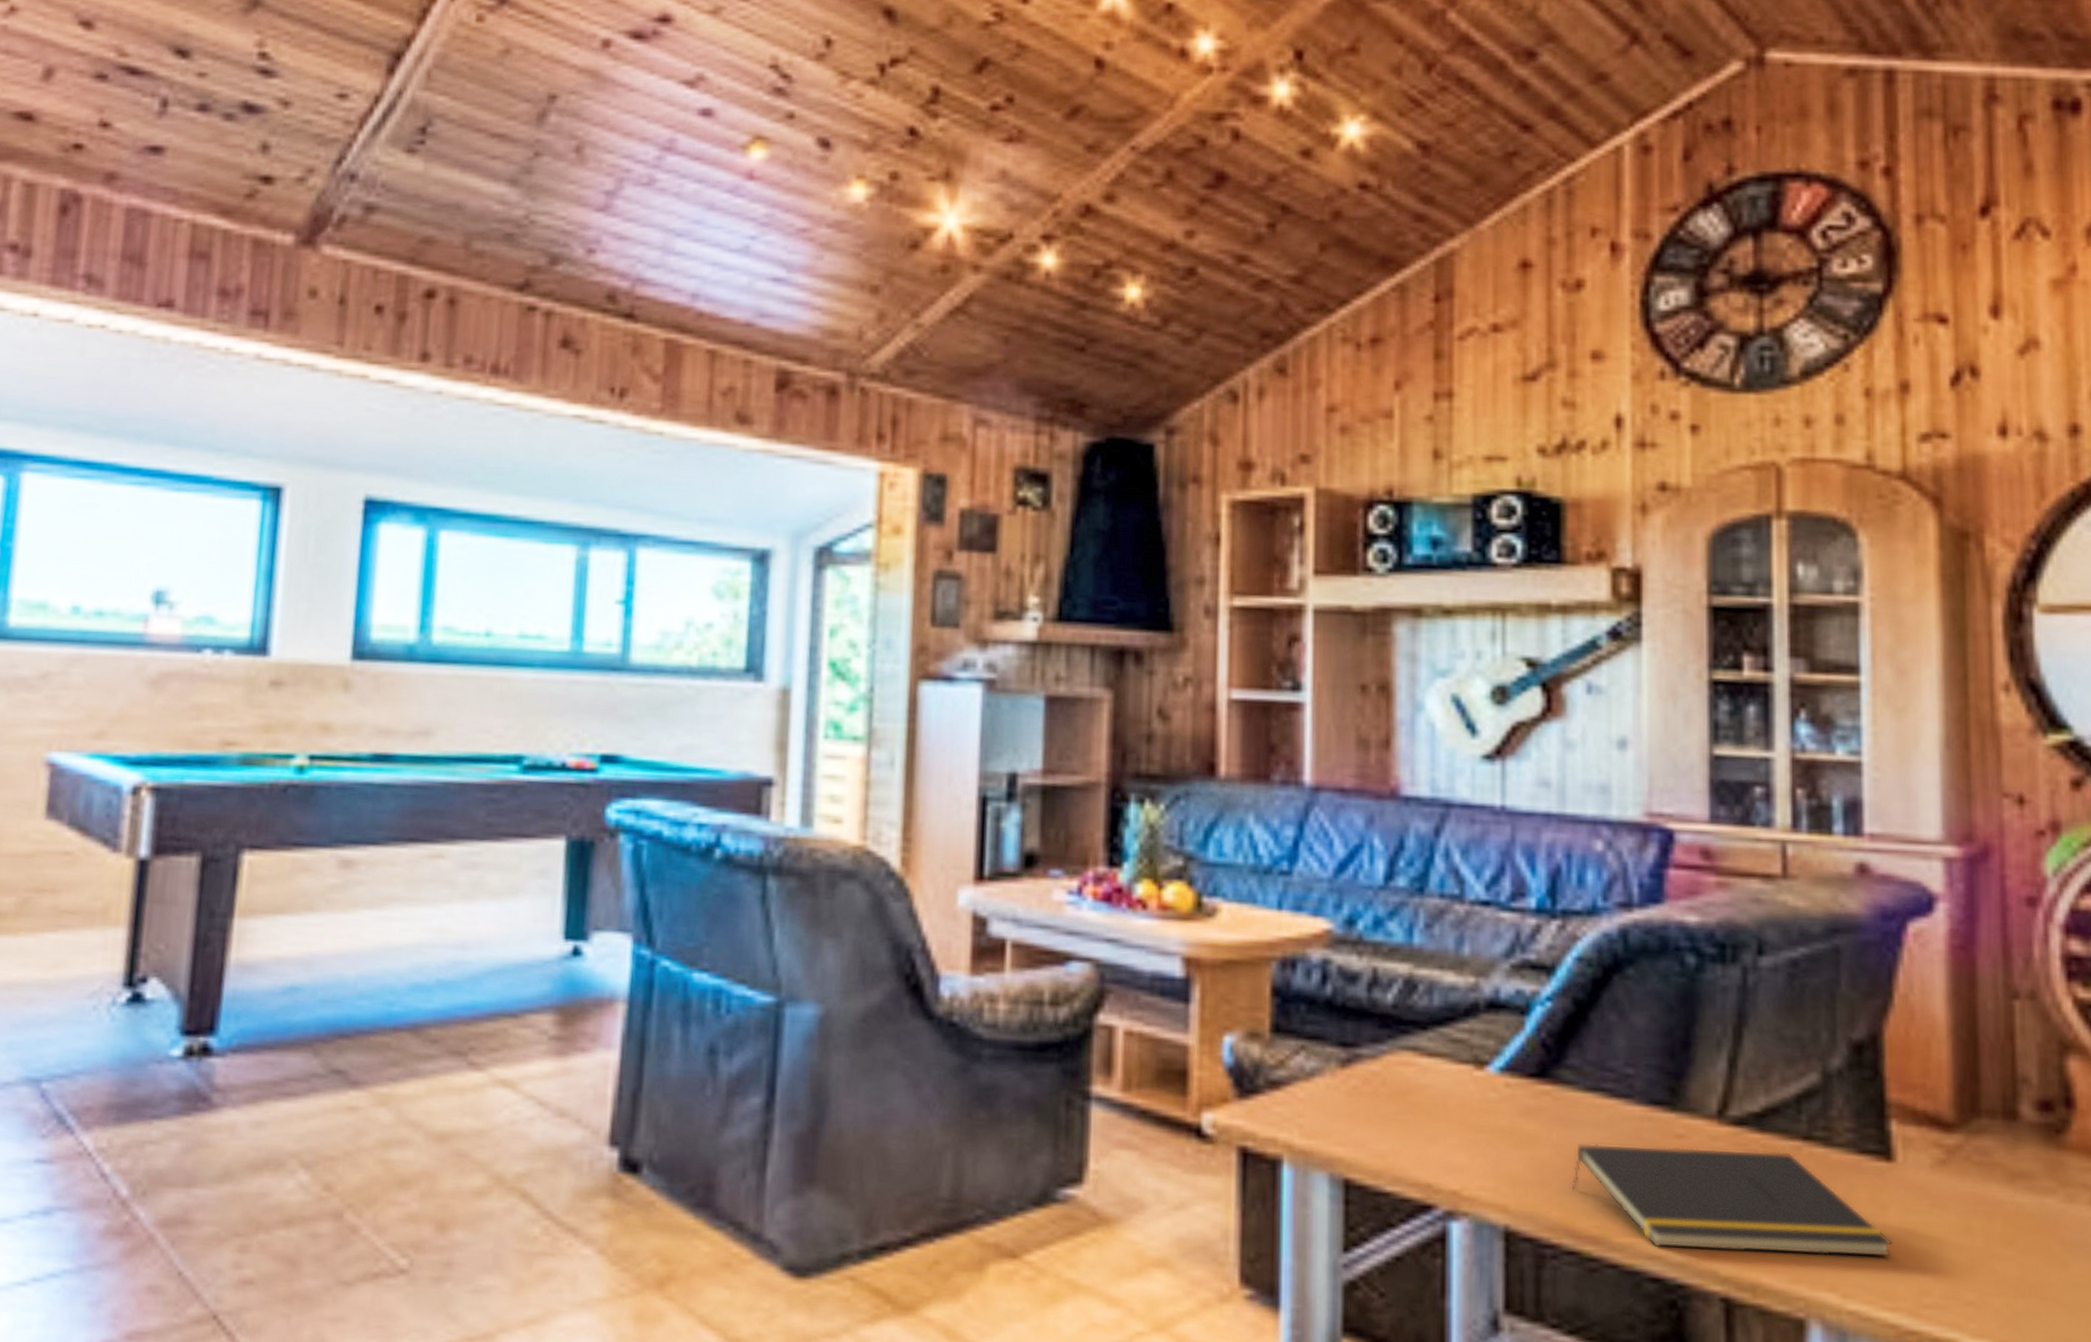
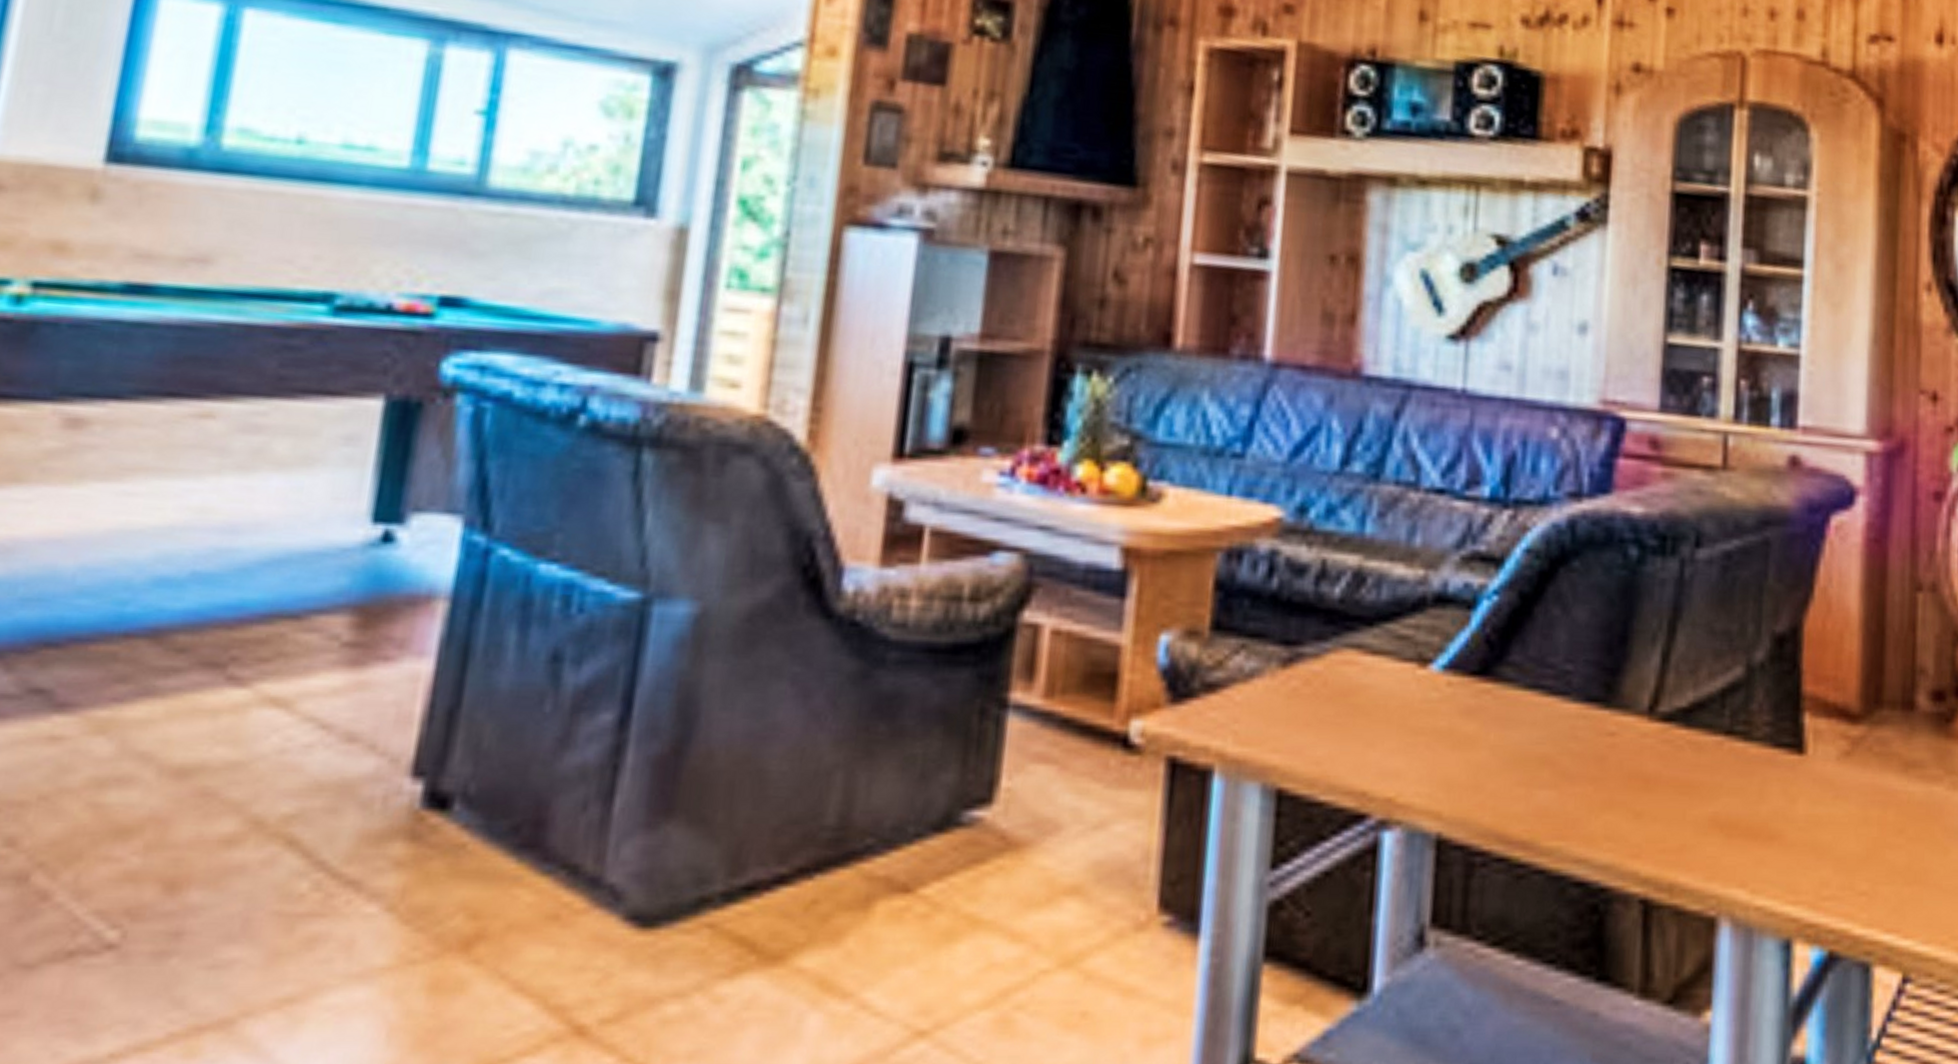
notepad: present [1572,1143,1893,1258] -> none [1506,744,1799,852]

